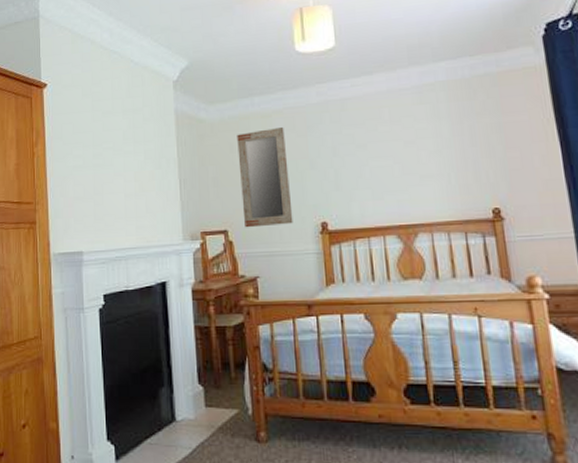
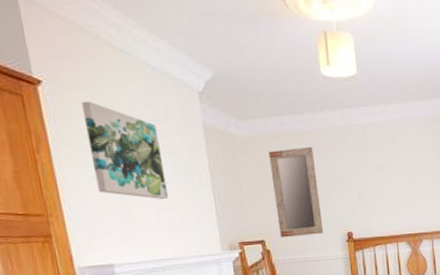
wall art: none [74,98,137,187] -> present [81,101,168,199]

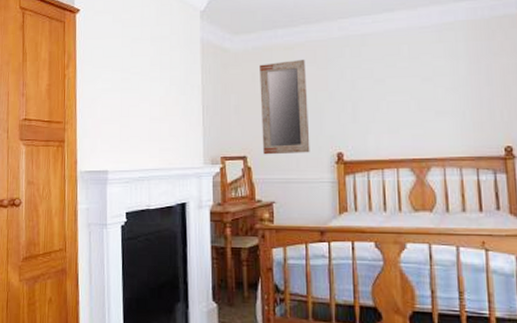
wall art: present [81,101,168,199] -> none [105,24,162,111]

